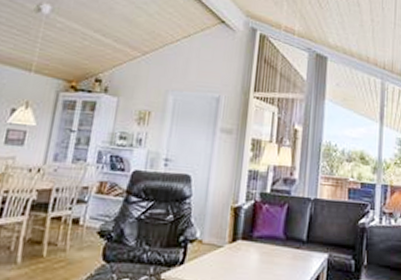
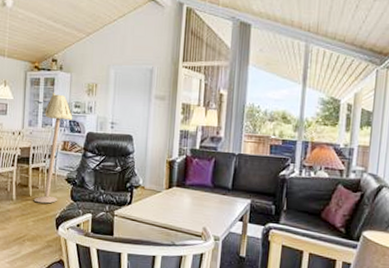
floor lamp: none [47,120,116,267] -> present [33,93,73,204]

